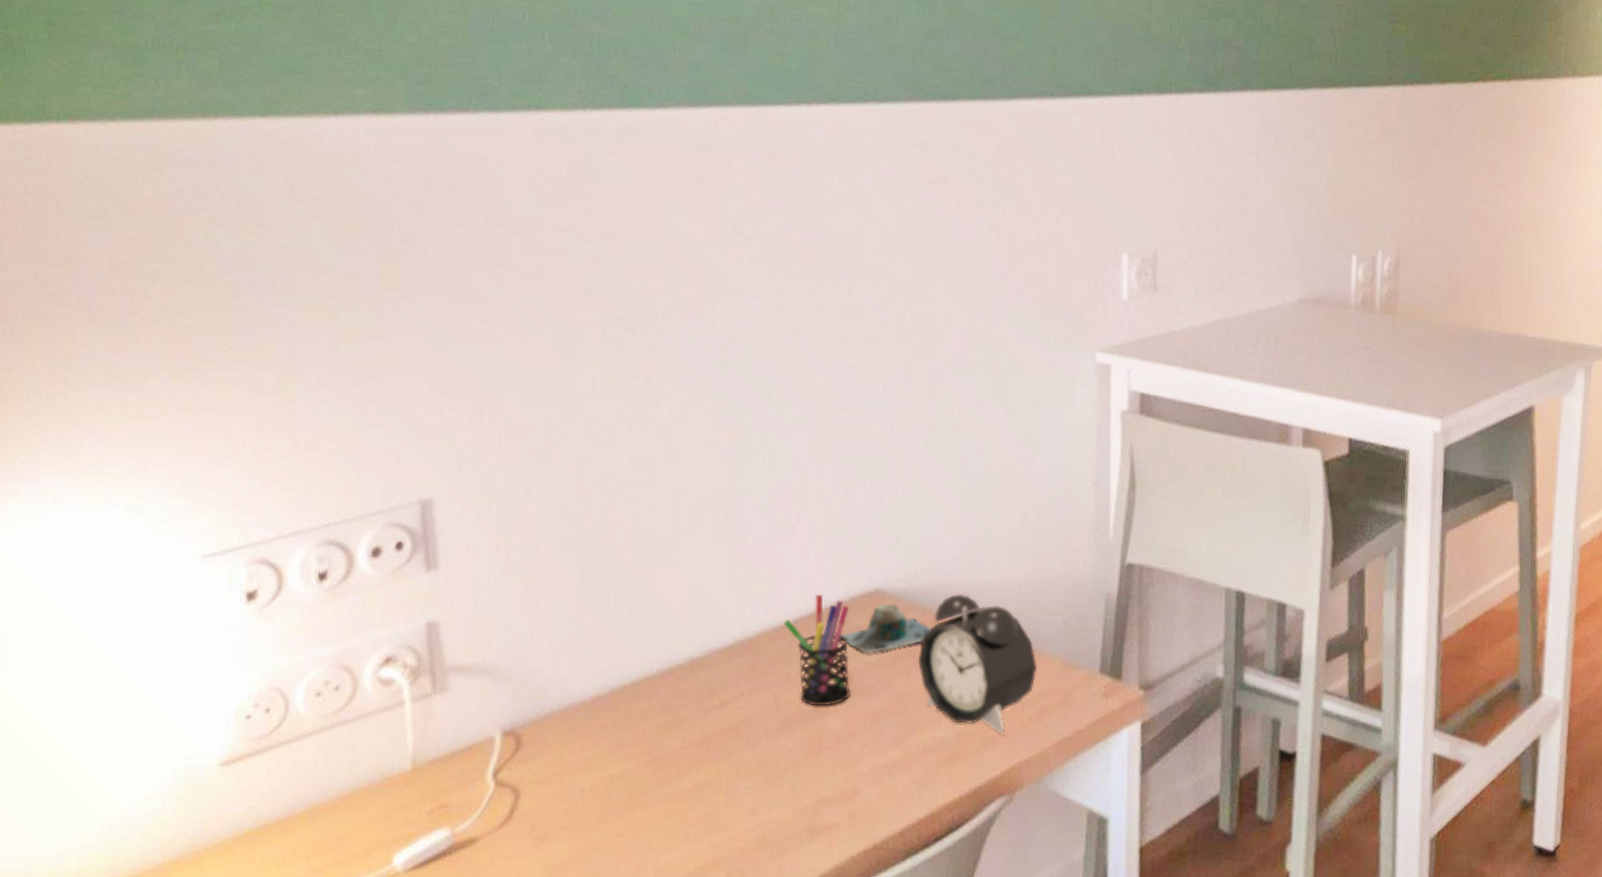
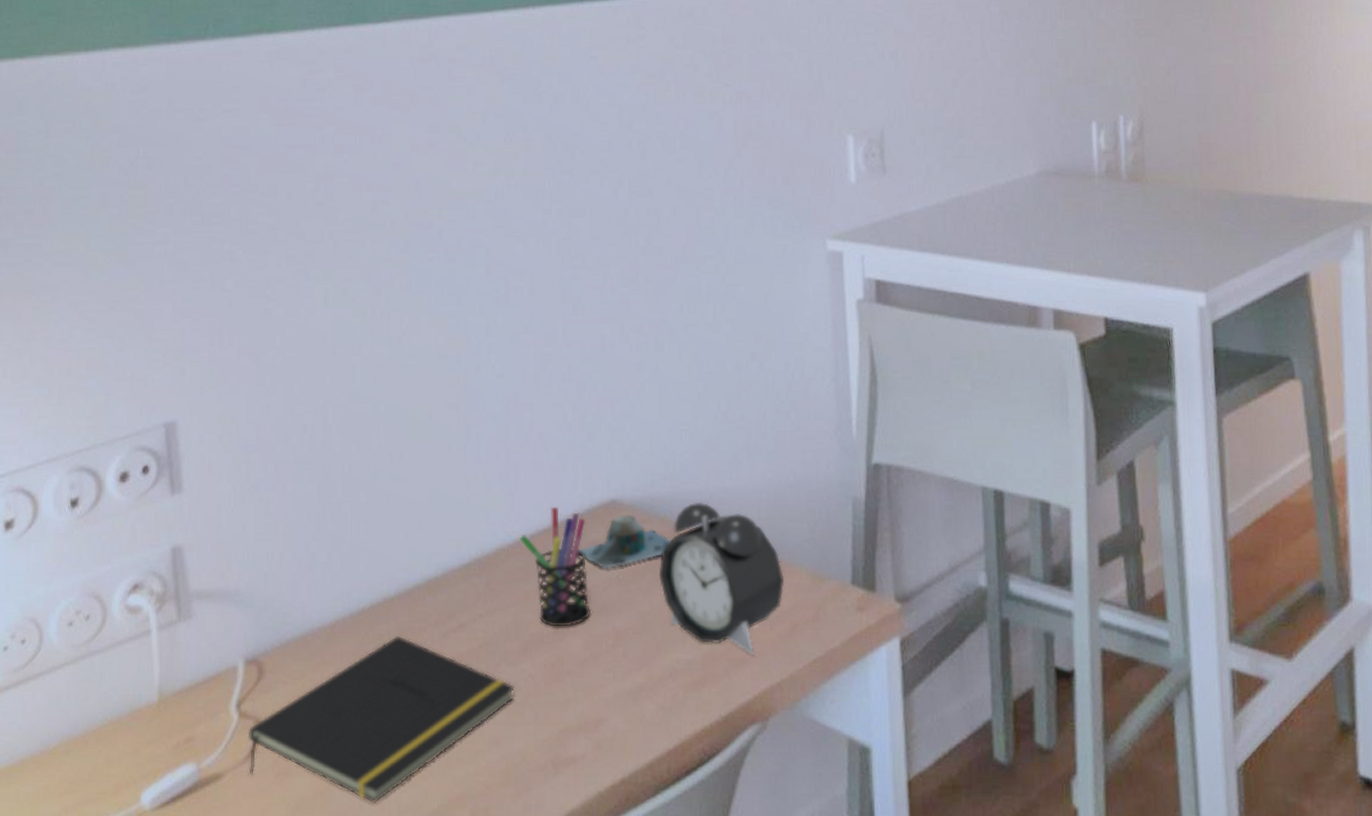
notepad: none [504,711,774,867] -> present [247,635,515,804]

